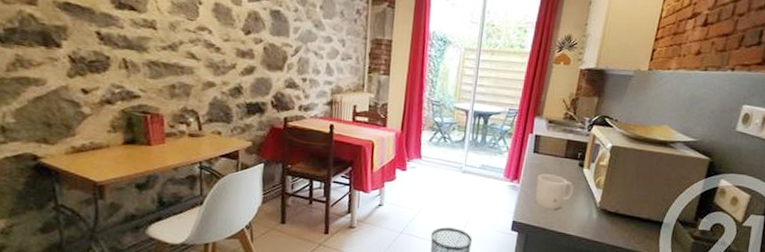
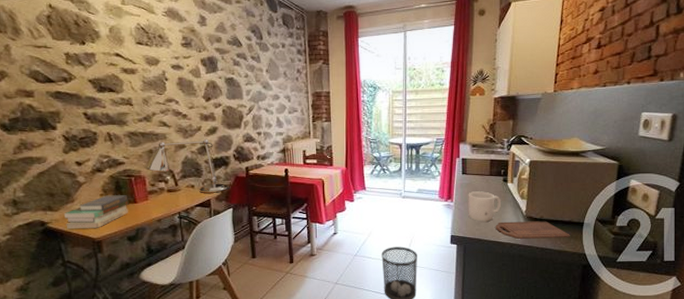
books: none [62,132,142,170] -> present [64,195,129,230]
desk lamp: none [162,77,263,144] -> present [143,138,230,193]
cutting board: none [563,211,646,238] -> present [495,221,570,240]

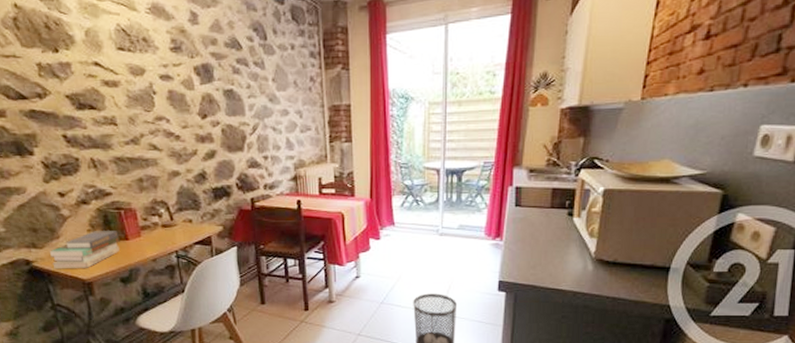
desk lamp: present [143,138,230,193] -> none [133,164,233,229]
mug: present [468,191,502,222] -> none [521,228,565,265]
cutting board: present [495,221,570,240] -> none [555,265,651,287]

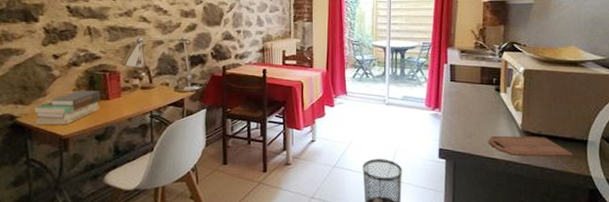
desk lamp: none [133,164,233,229] -> present [119,35,205,92]
cutting board: none [555,265,651,287] -> present [488,135,573,157]

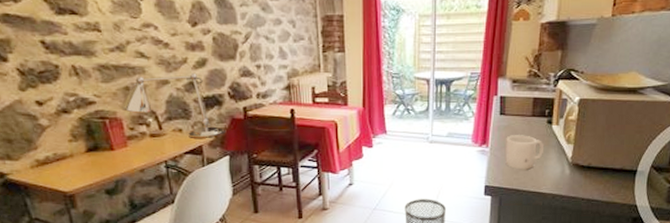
books: present [34,90,101,125] -> none [27,141,105,182]
mug: none [457,101,495,135] -> present [505,135,545,170]
cutting board: present [488,135,573,157] -> none [536,169,621,190]

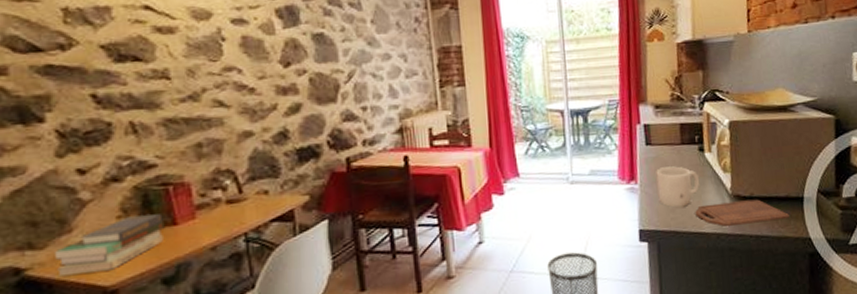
books: none [27,141,105,182] -> present [55,214,165,277]
desk lamp: present [119,72,225,138] -> none [187,120,323,201]
cutting board: none [536,169,621,190] -> present [695,199,789,228]

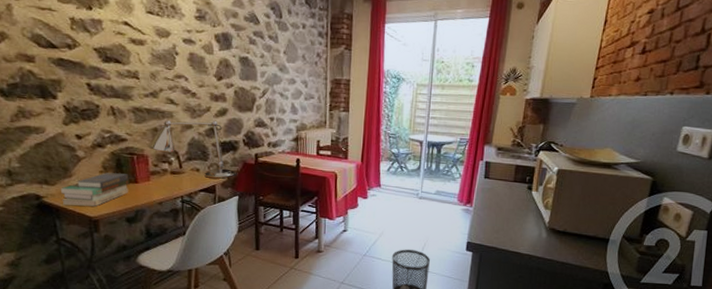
desk lamp: none [187,120,323,201] -> present [146,120,237,179]
mug: present [656,166,700,208] -> none [487,197,524,230]
cutting board: present [695,199,789,228] -> none [515,231,594,254]

